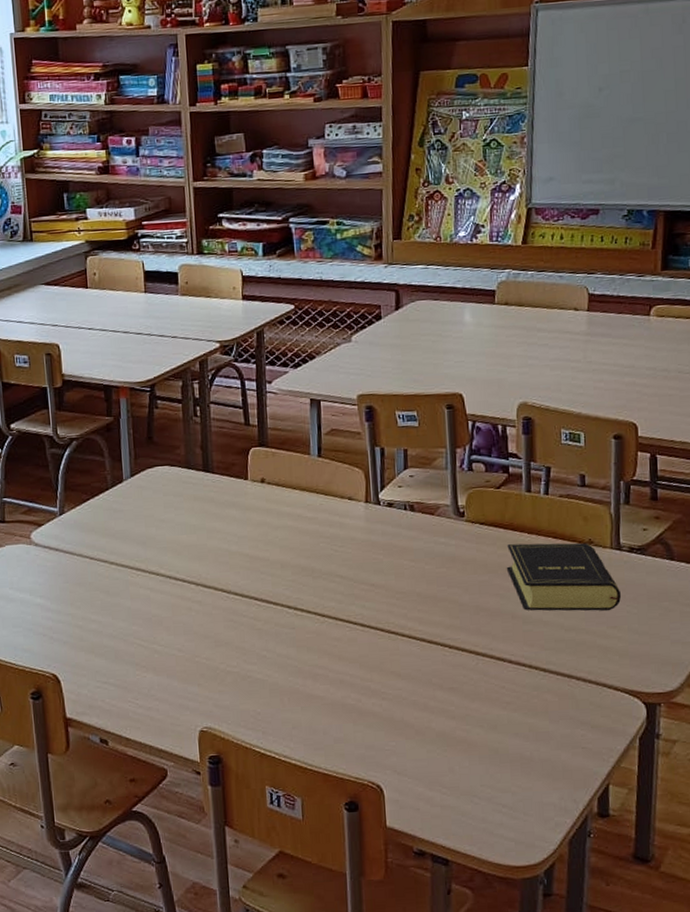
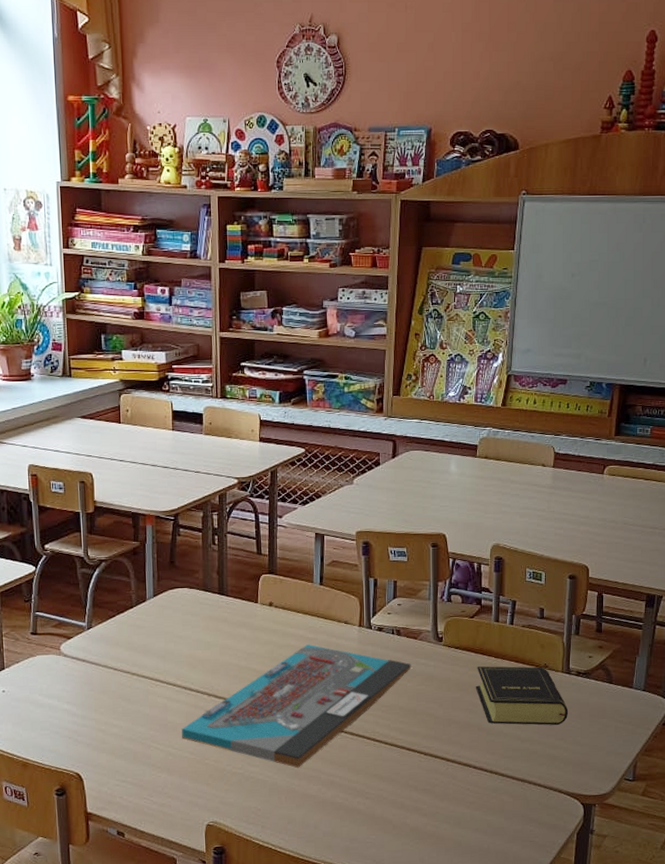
board game: none [168,525,429,666] -> present [182,644,411,769]

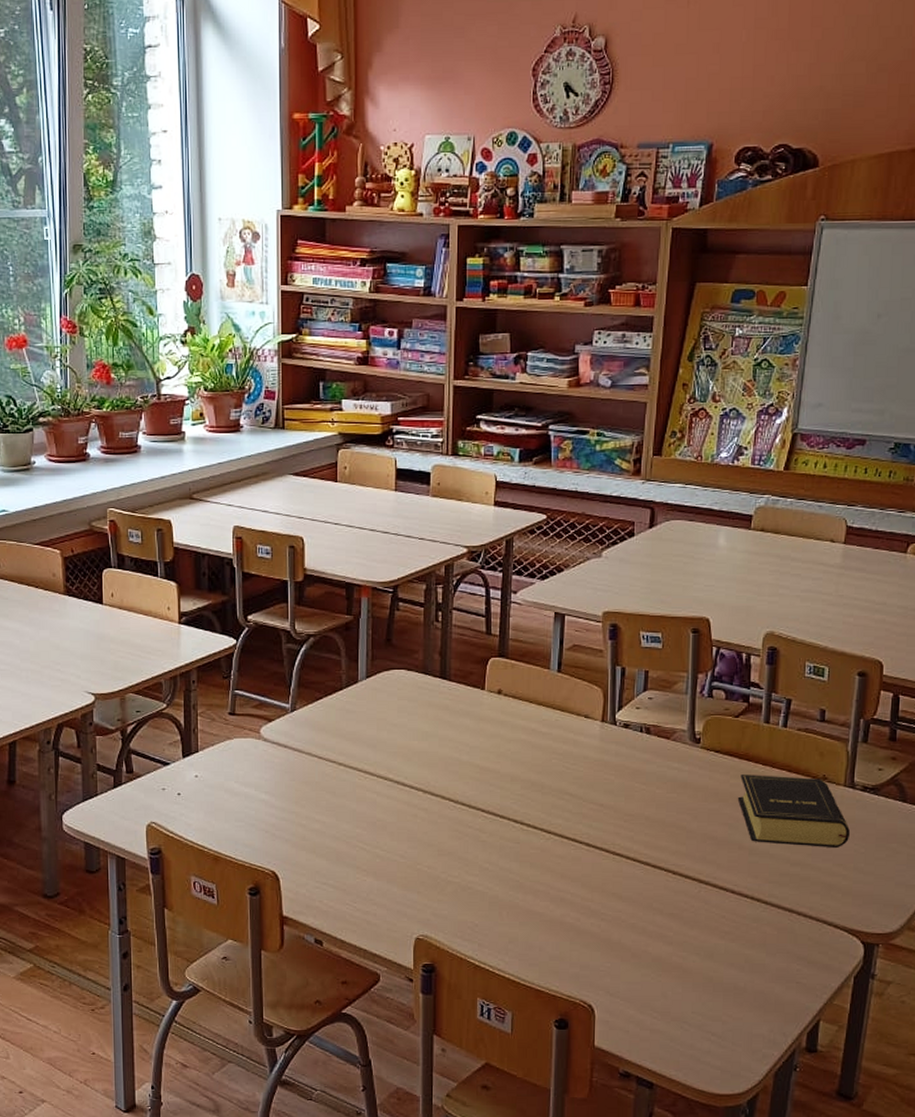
board game: present [182,644,411,769] -> none [392,740,662,881]

